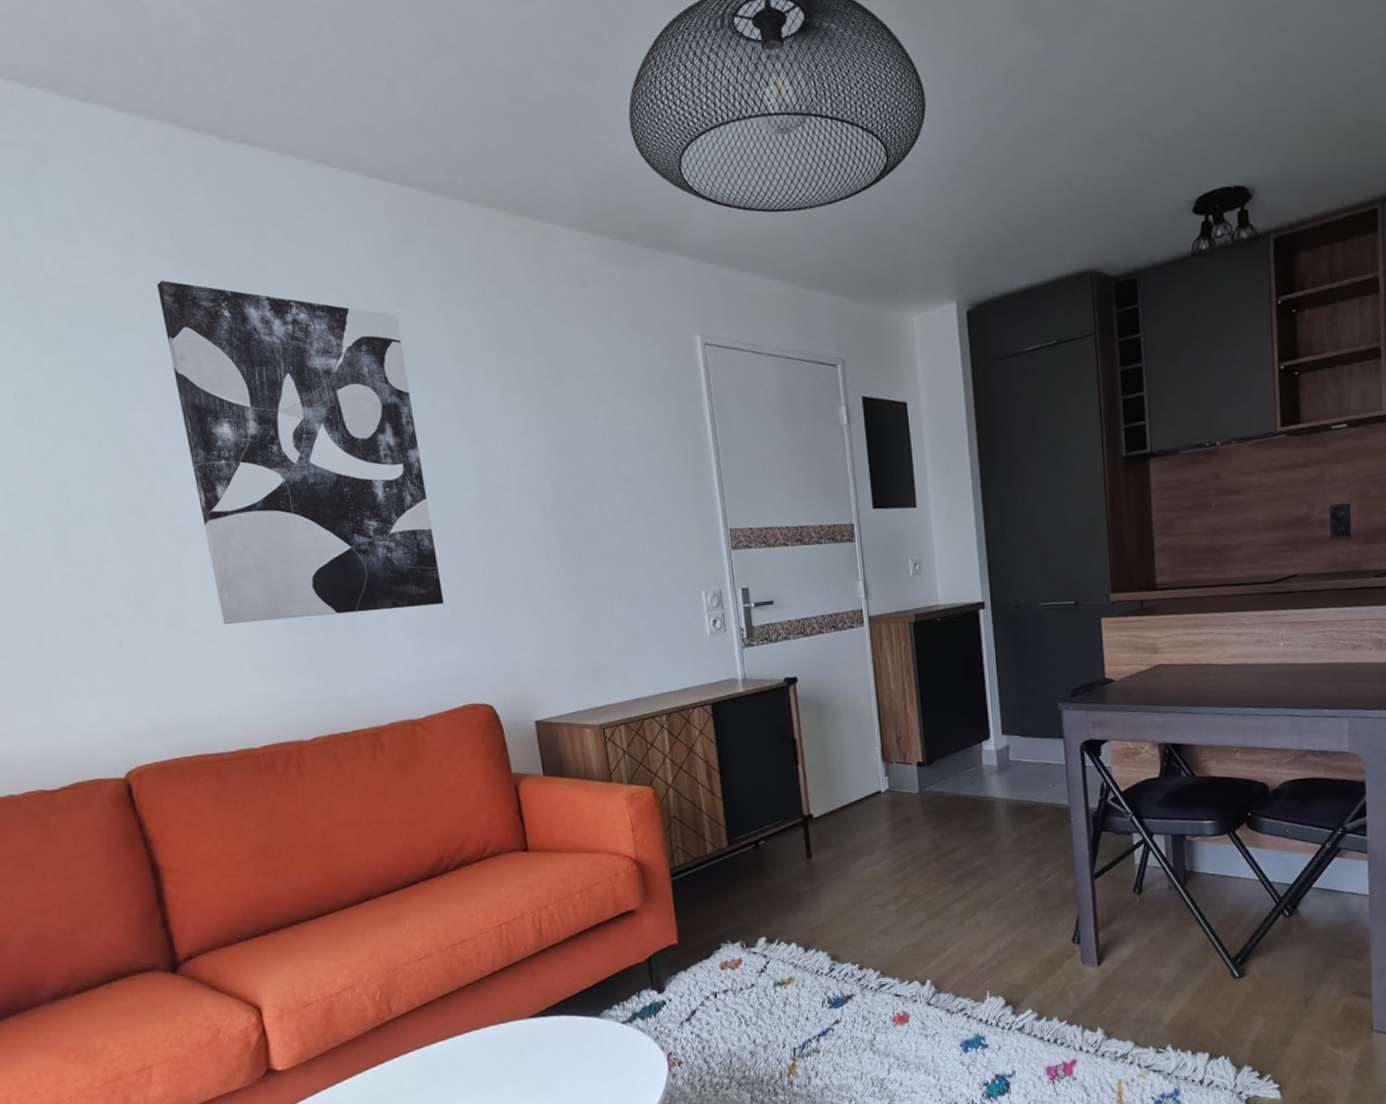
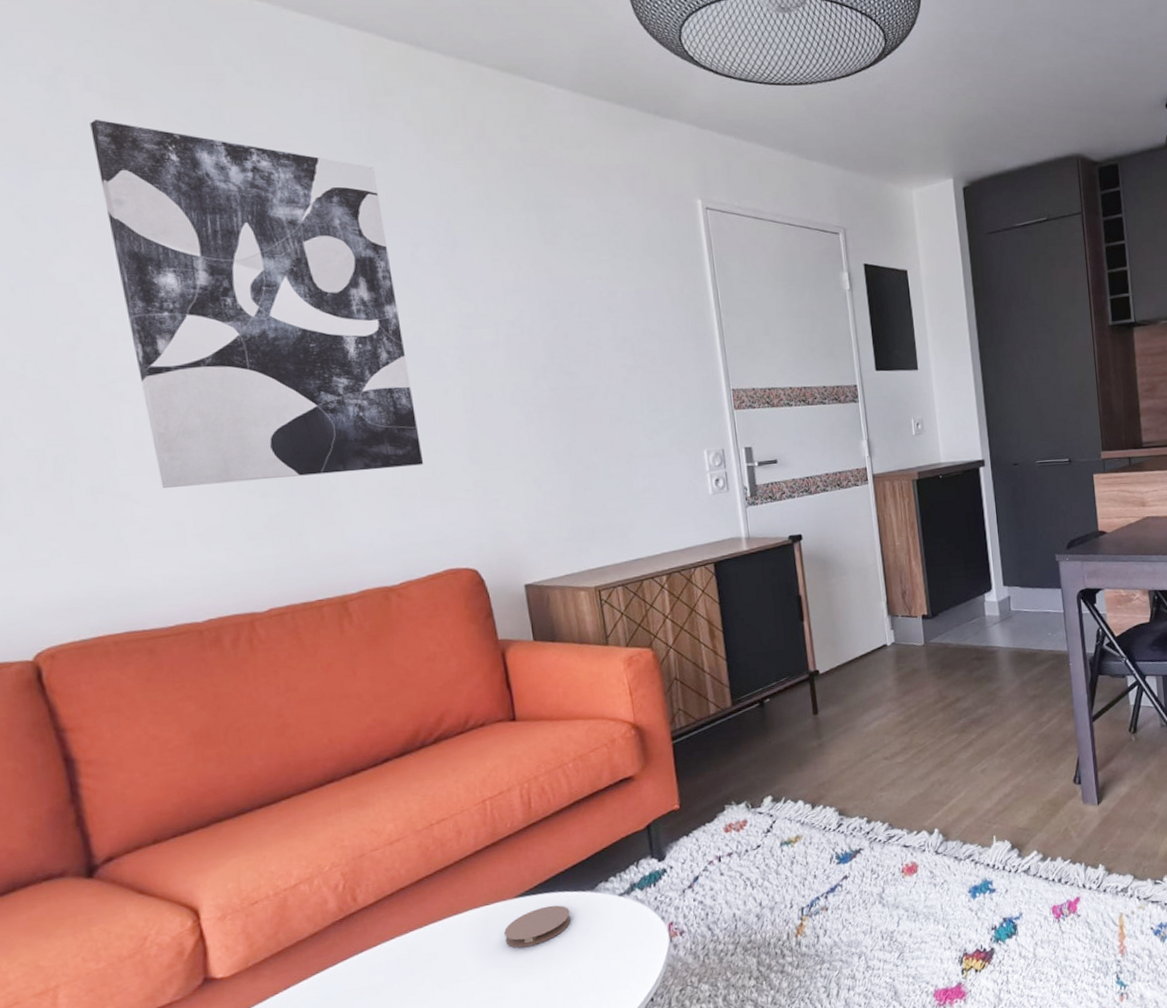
coaster: none [519,1027,579,1065] -> present [504,905,571,948]

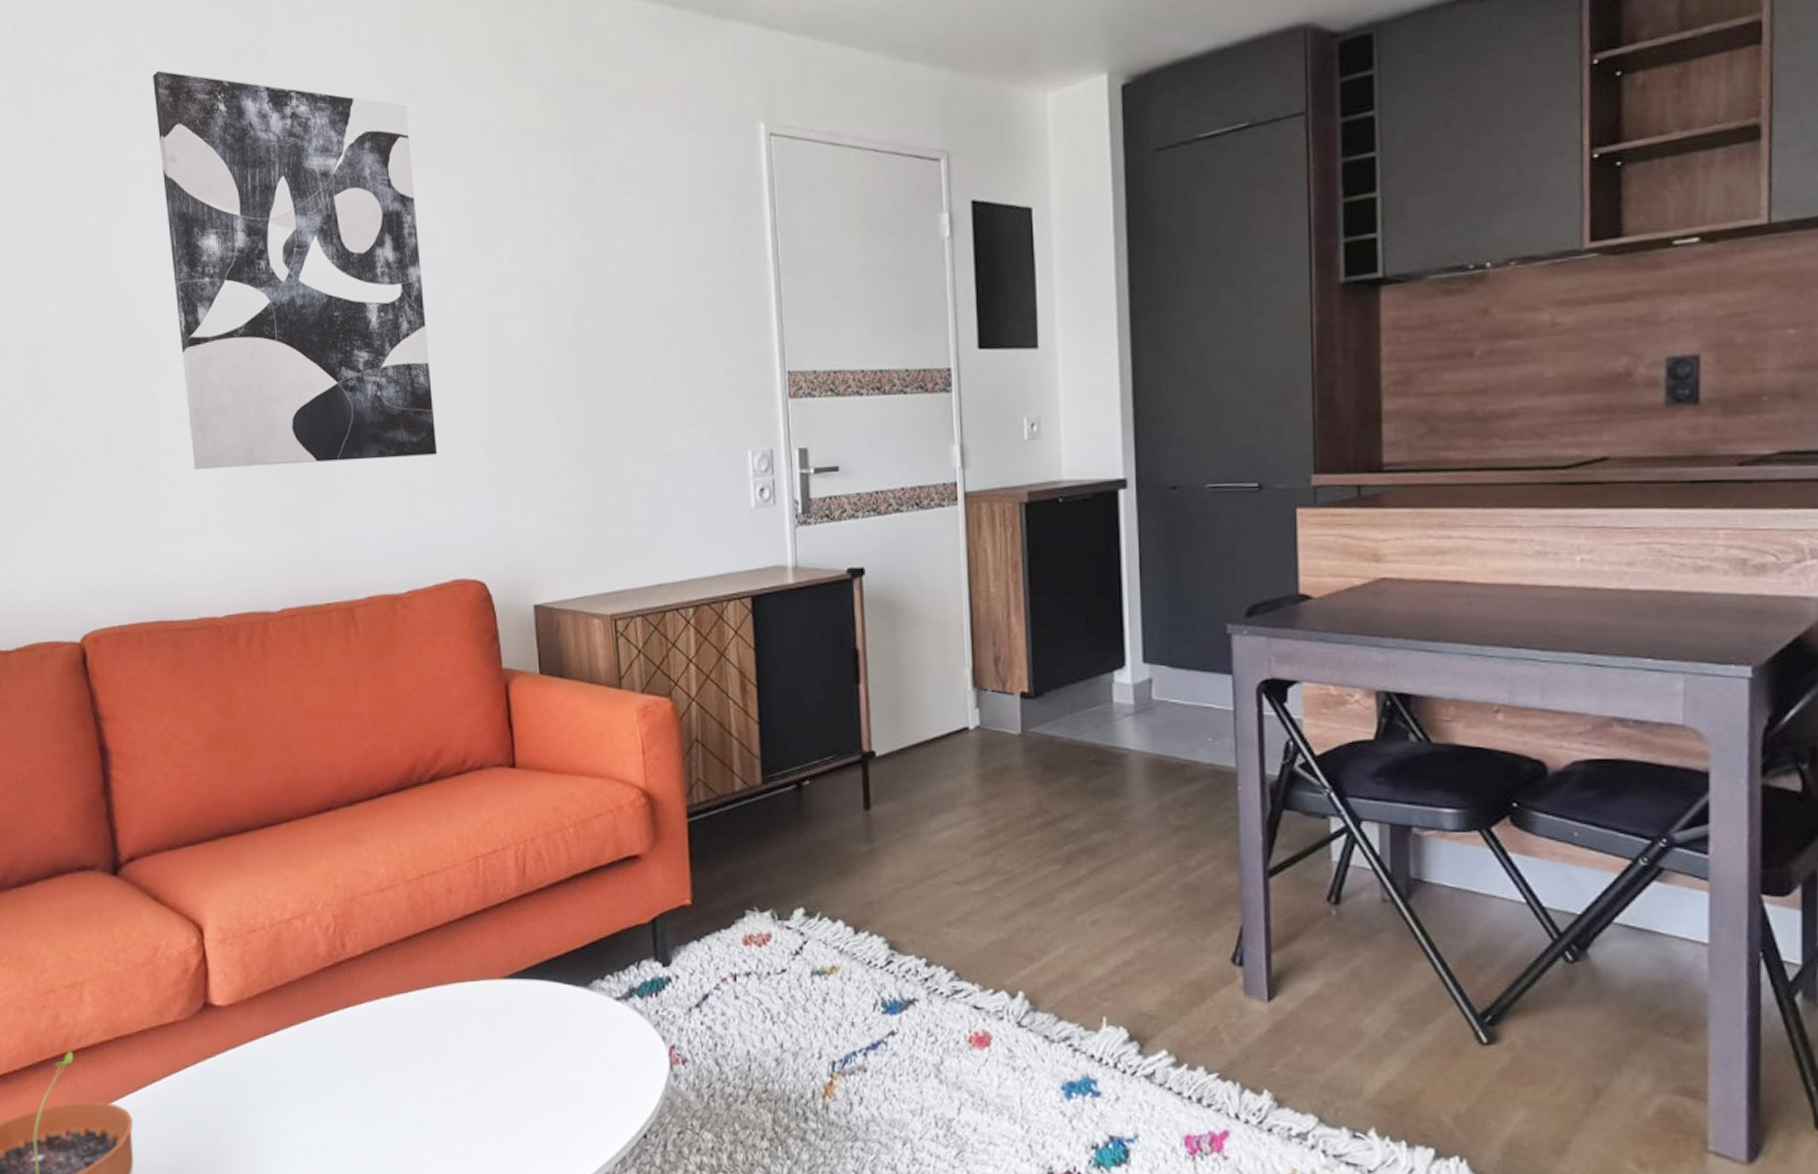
coaster: present [504,905,571,948] -> none [489,995,561,1039]

